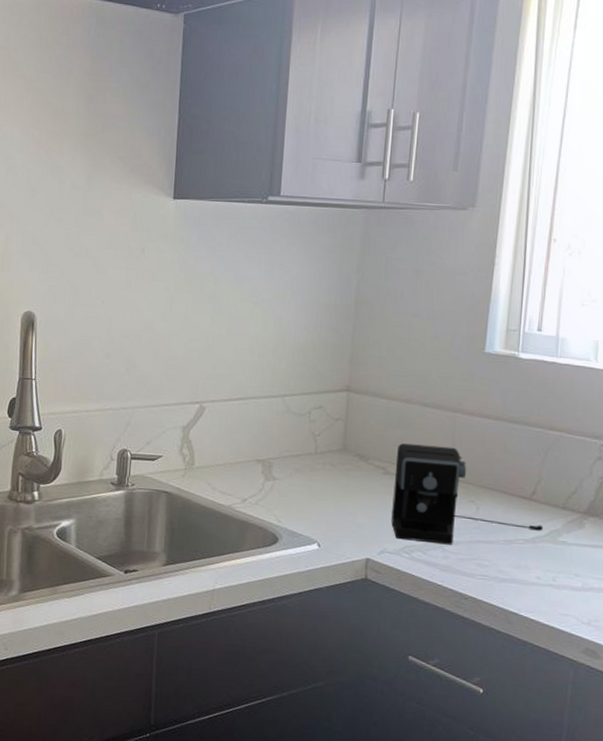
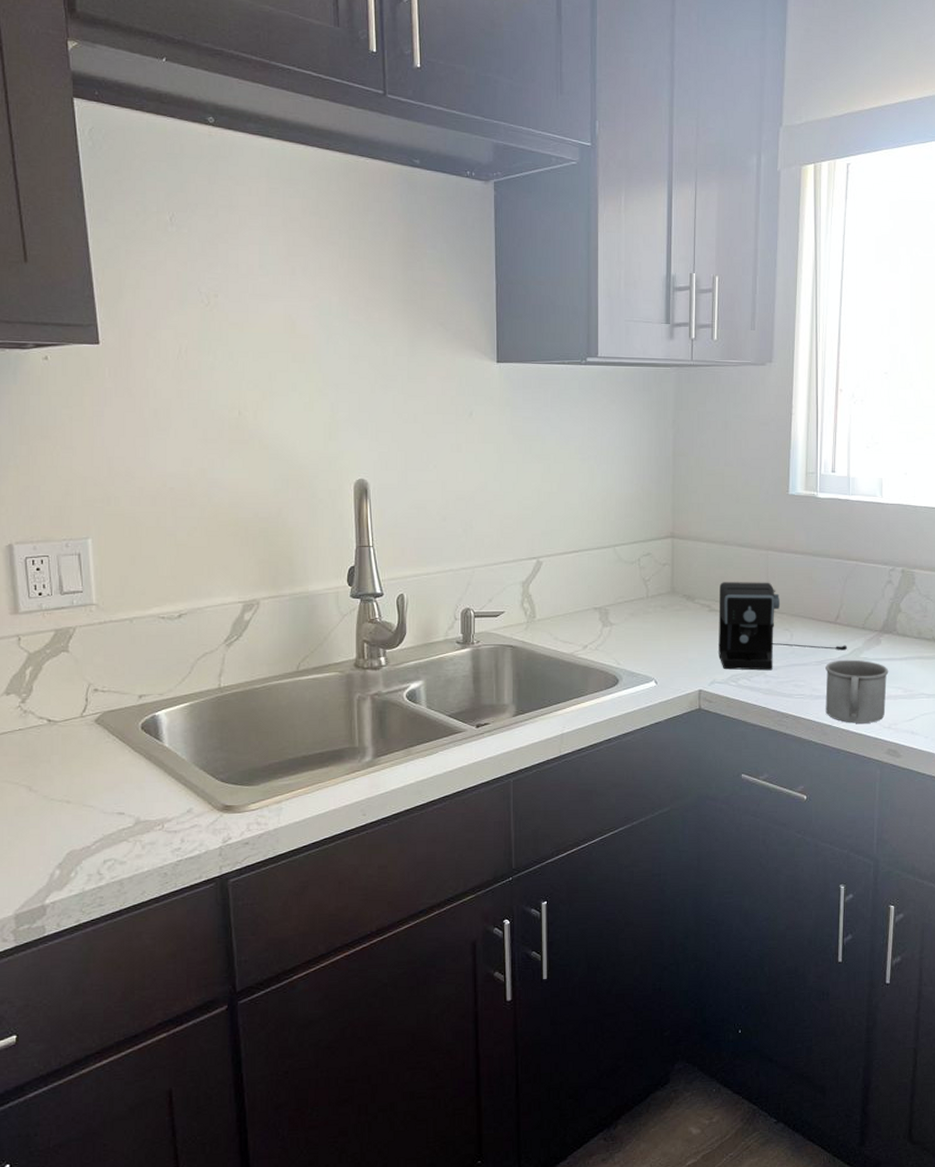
mug: none [512,541,592,616] -> present [825,659,889,723]

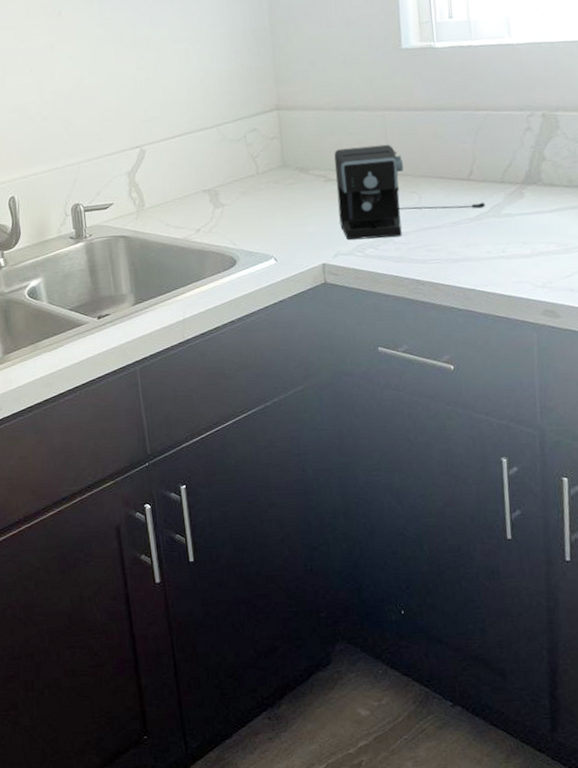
mug: present [825,659,889,723] -> none [462,216,537,285]

